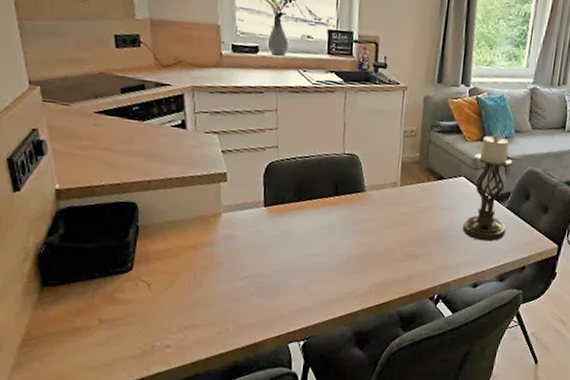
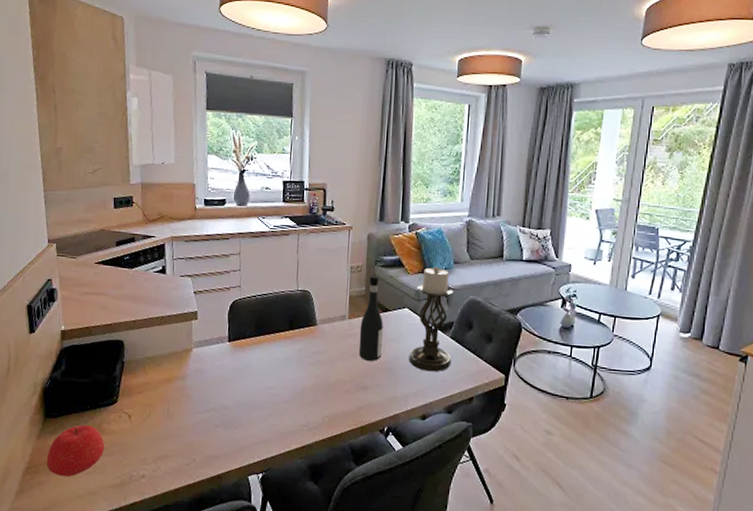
apple: none [48,294,120,348] -> present [46,425,105,477]
wine bottle: none [410,141,438,230] -> present [358,275,383,361]

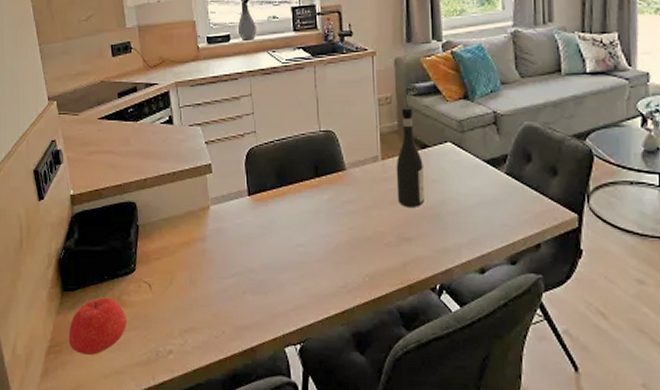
candle holder: present [408,266,454,372] -> none [457,90,510,216]

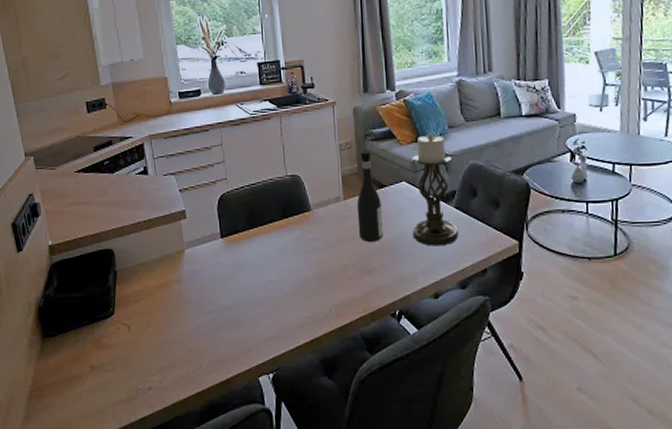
apple: present [68,297,127,355] -> none [49,341,107,396]
candle holder: none [457,90,510,216] -> present [412,133,459,246]

